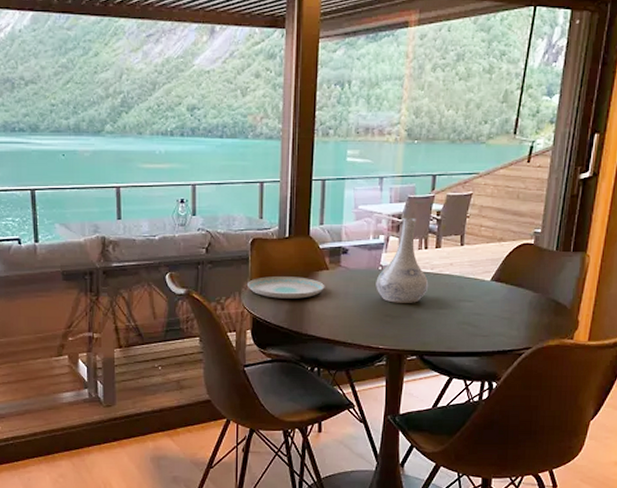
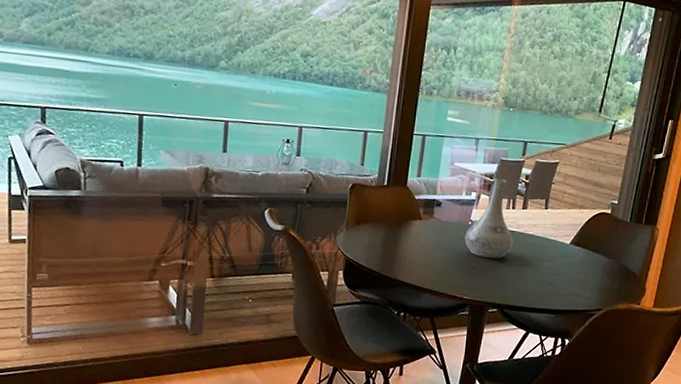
plate: present [248,276,325,299] -> none [344,221,418,245]

